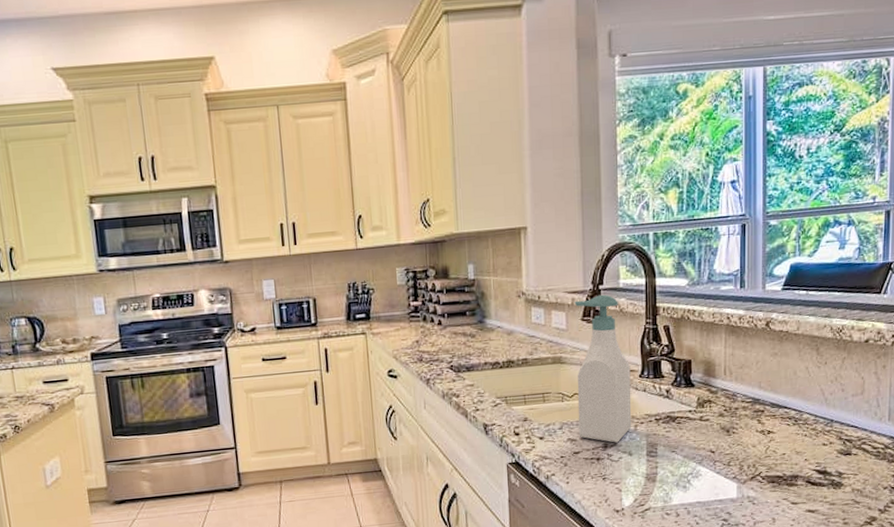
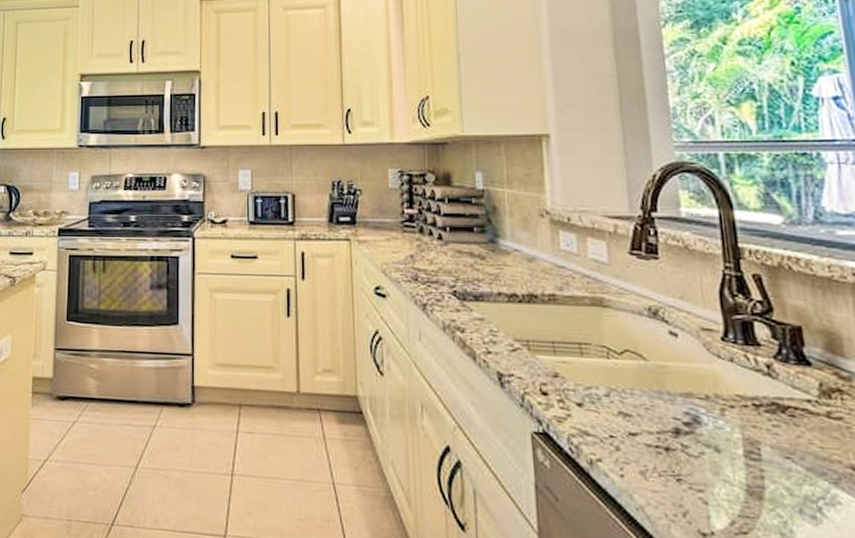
soap bottle: present [574,294,632,443] -> none [617,224,716,430]

